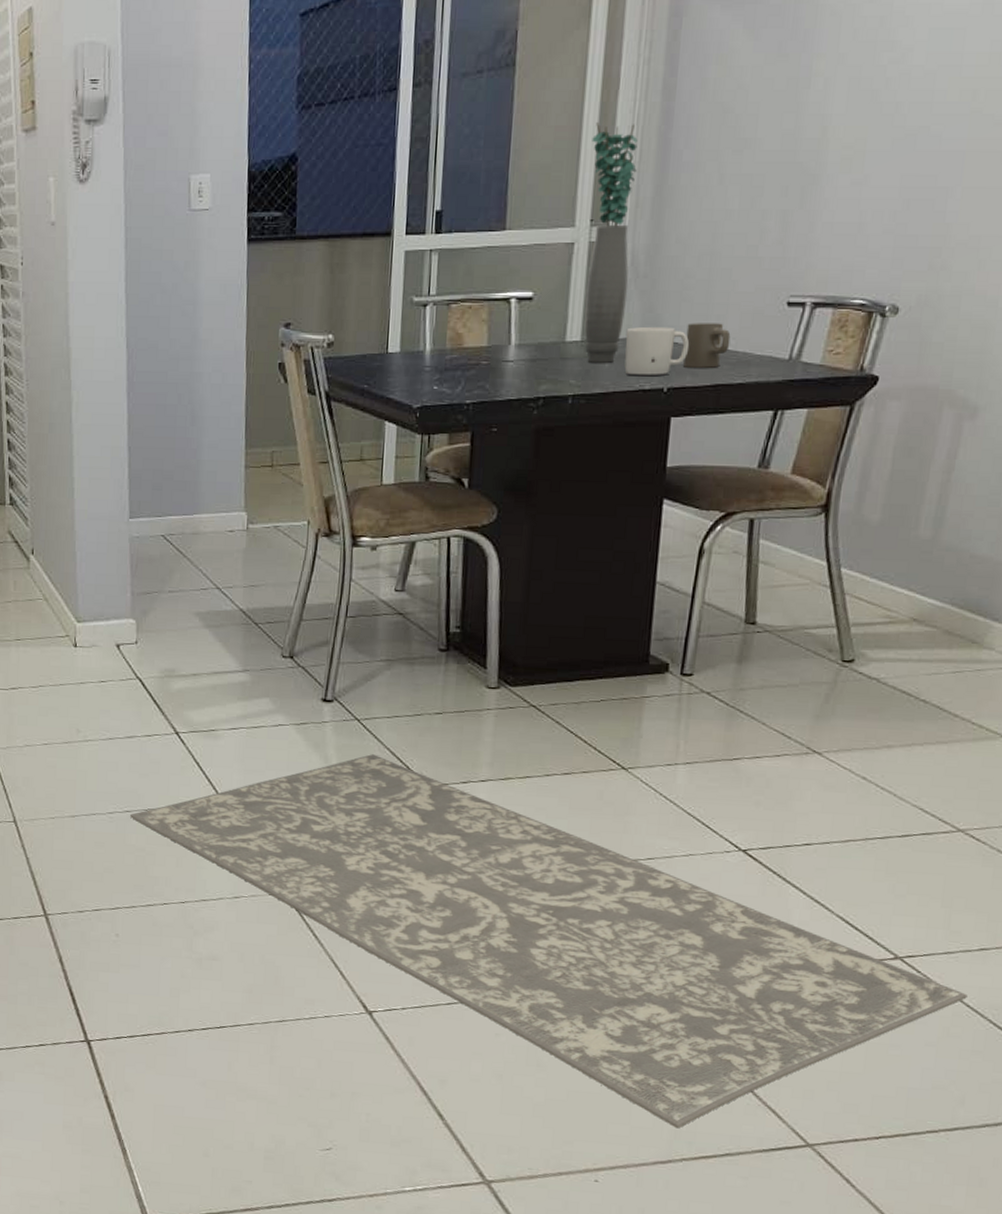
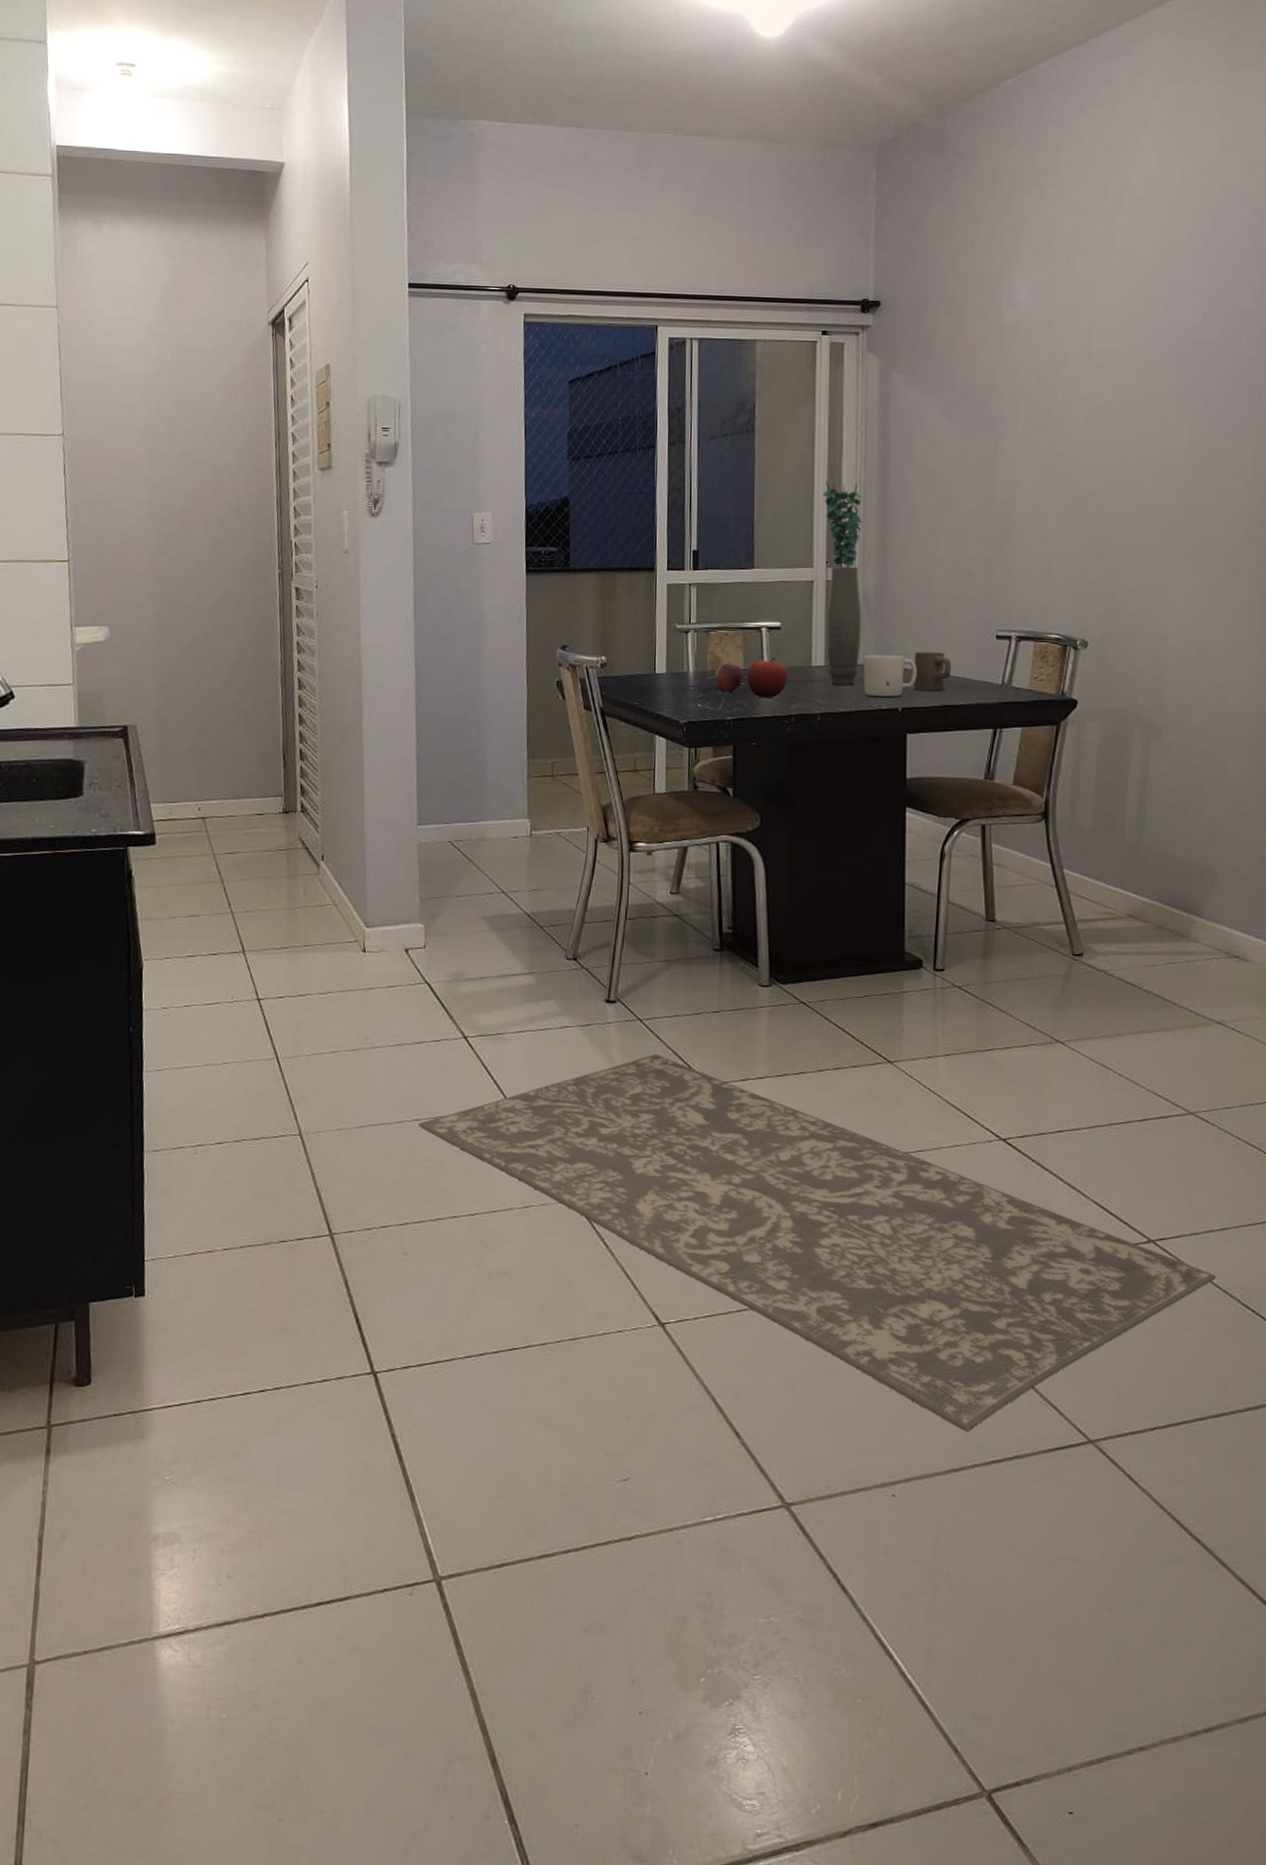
fruit: none [454,339,487,373] -> present [714,662,743,692]
fruit: none [490,331,538,379] -> present [747,656,787,699]

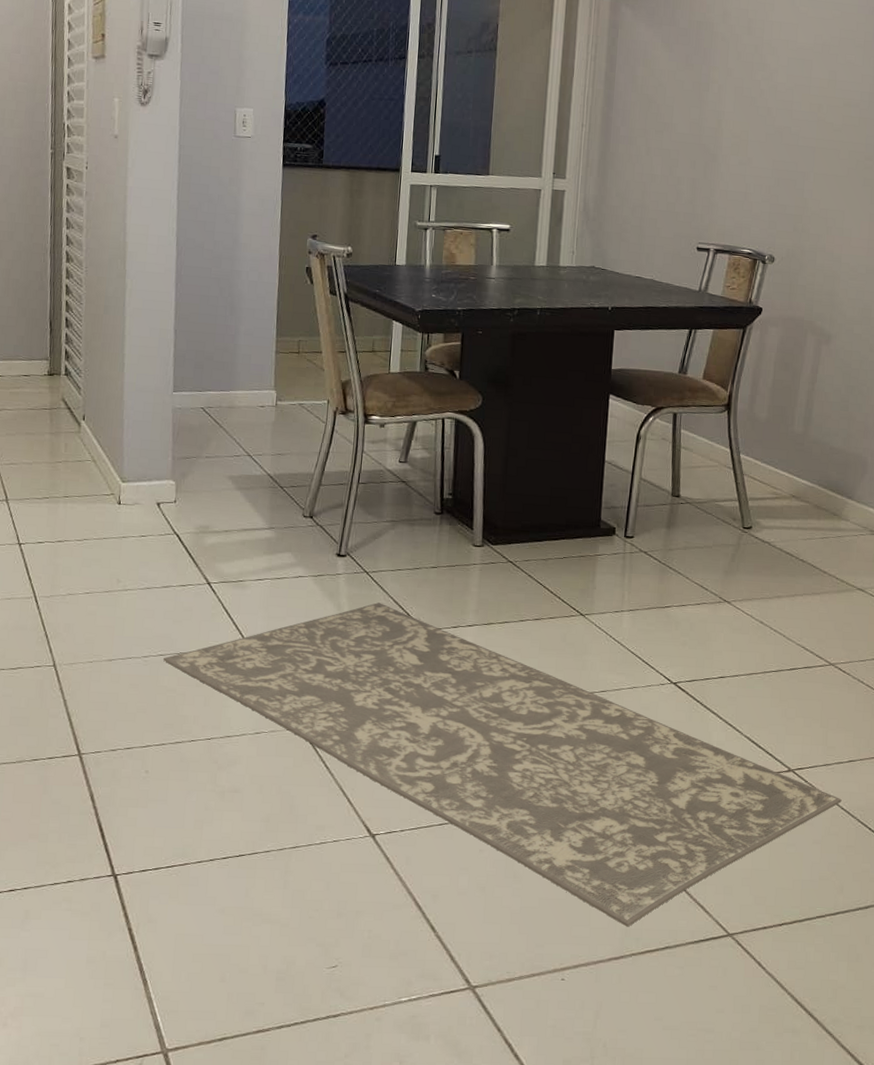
fruit: present [714,662,743,692] -> none [448,258,475,285]
fruit: present [747,656,787,699] -> none [477,255,514,293]
vase: present [823,481,862,687] -> none [549,100,588,286]
mug: present [863,654,918,698] -> none [579,258,627,298]
cup: present [914,651,952,692] -> none [623,258,657,295]

